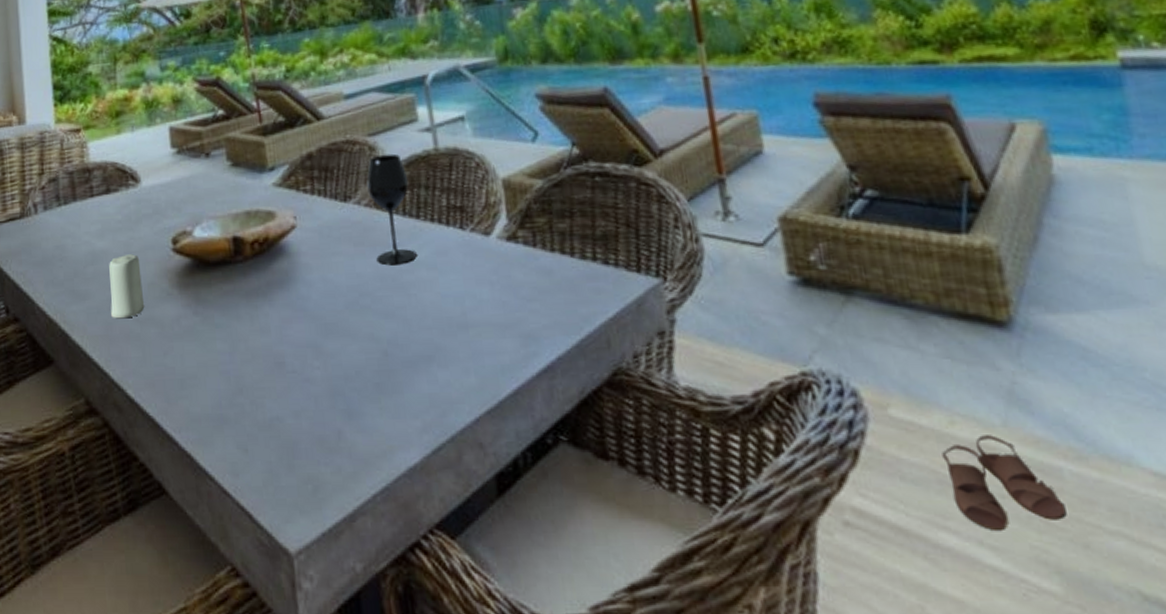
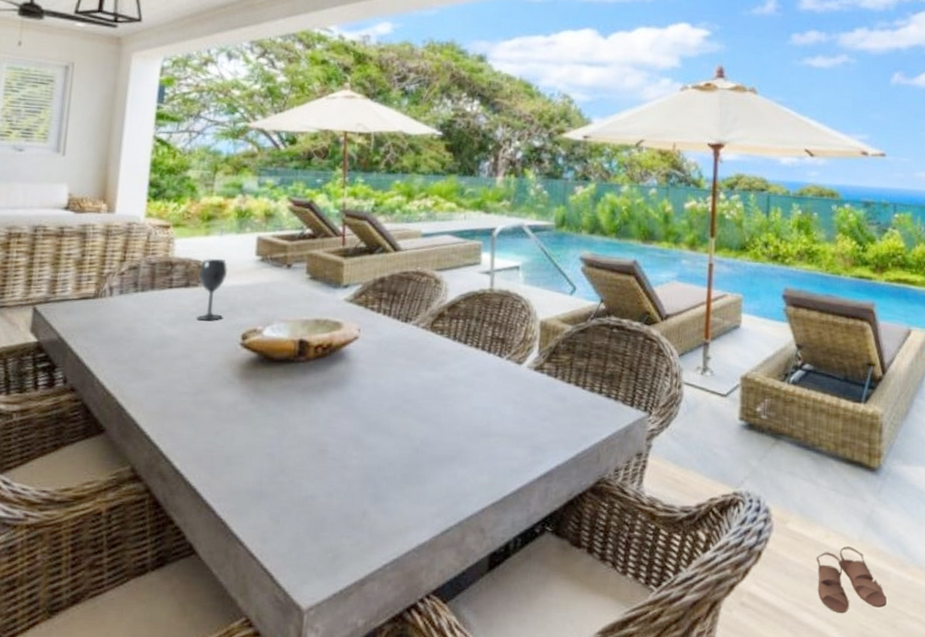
candle: present [109,254,145,319] -> none [170,343,208,400]
wine glass: none [117,157,148,230] -> present [195,258,229,322]
wineglass: present [366,153,416,266] -> none [424,287,464,380]

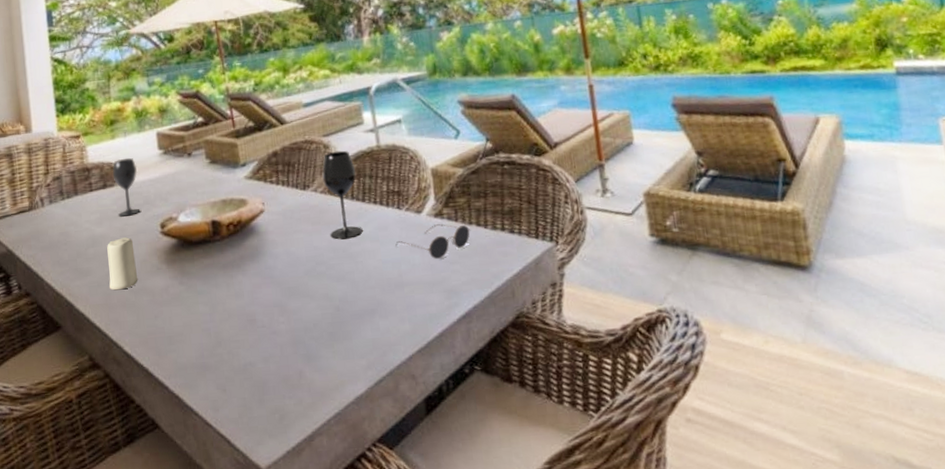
candle: none [170,343,208,400] -> present [107,237,139,291]
wineglass: none [424,287,464,380] -> present [322,150,362,240]
sunglasses: none [489,378,569,414] -> present [395,224,471,260]
sandal: present [816,546,887,613] -> none [758,349,845,419]

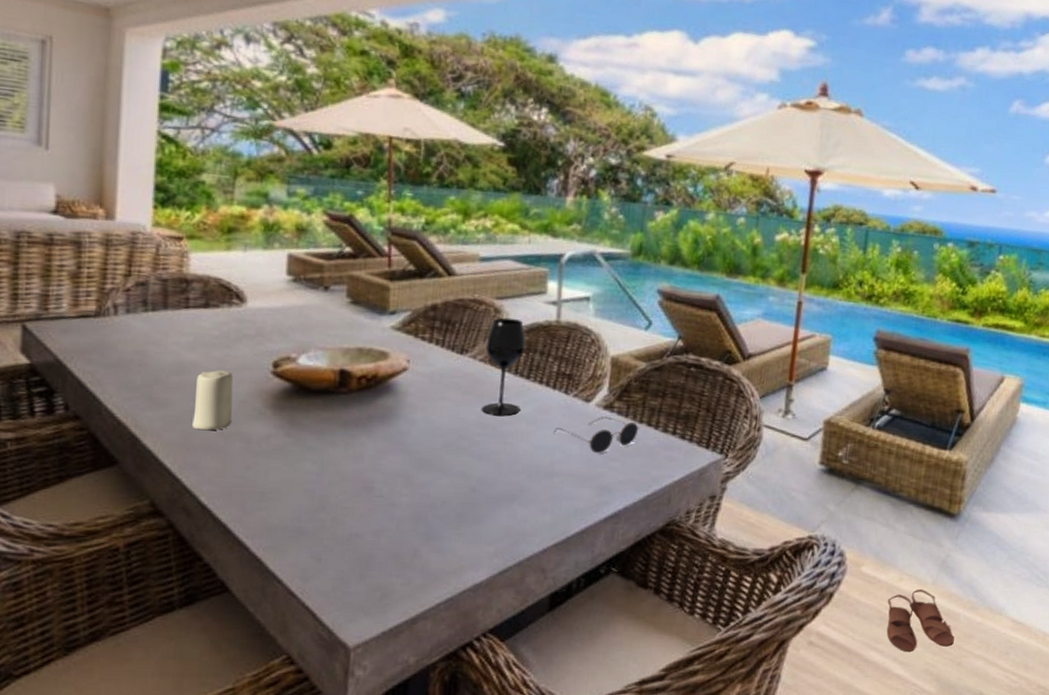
wine glass: present [112,157,140,218] -> none [218,276,255,347]
sandal: none [758,349,845,419] -> present [886,589,954,652]

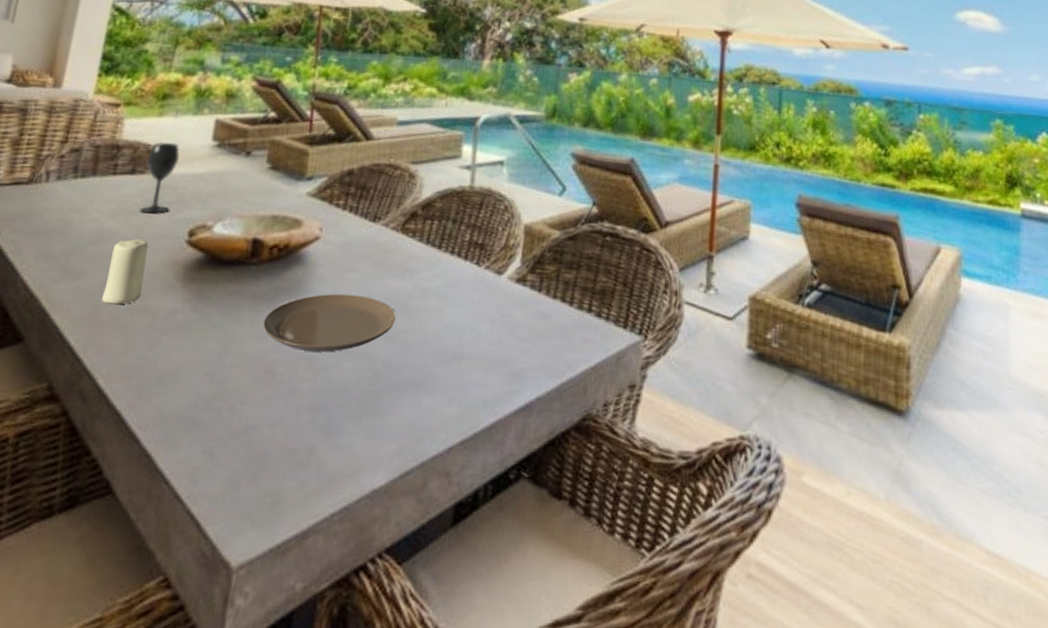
wine glass: none [218,276,255,347] -> present [138,142,181,215]
plate: none [358,419,488,471] -> present [263,293,396,352]
wineglass: present [481,317,526,416] -> none [390,183,439,290]
sunglasses: present [554,417,640,454] -> none [464,291,554,334]
sandal: present [886,589,954,652] -> none [836,507,919,591]

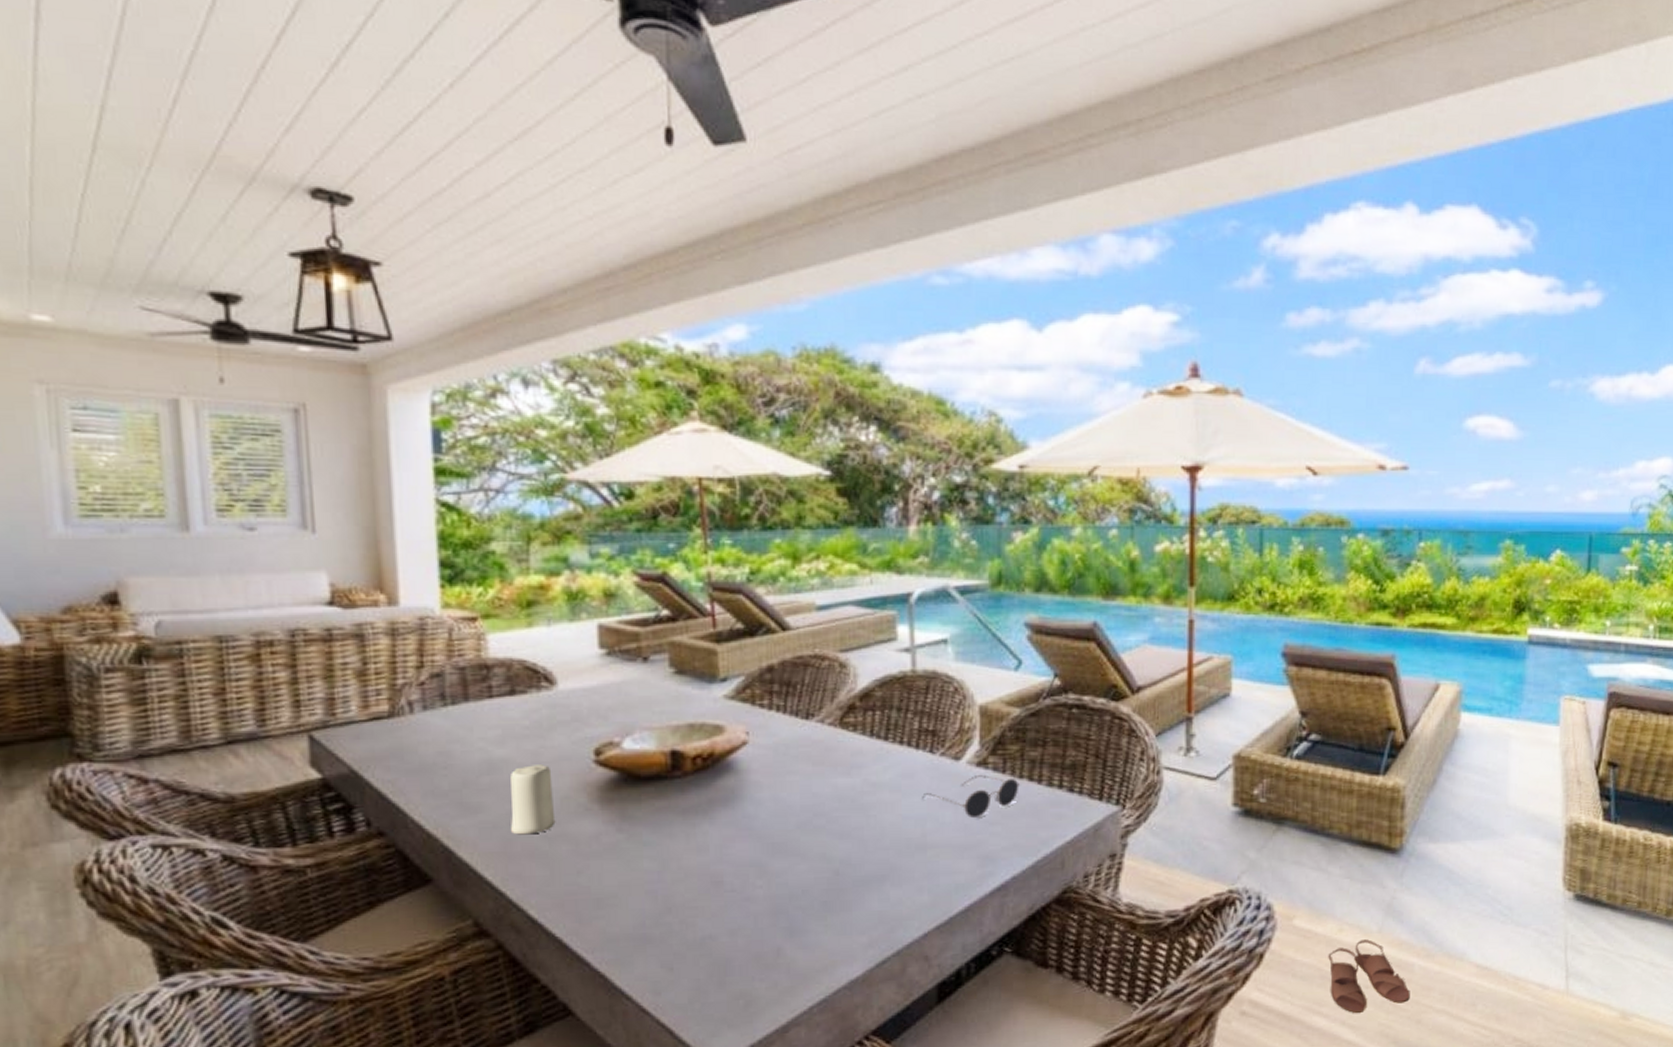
wine glass: present [138,142,181,215] -> none [525,655,565,738]
plate: present [263,293,396,352] -> none [701,797,848,858]
sunglasses: none [464,291,554,334] -> present [922,775,1021,819]
sandal: none [836,507,919,591] -> present [1328,939,1410,1013]

